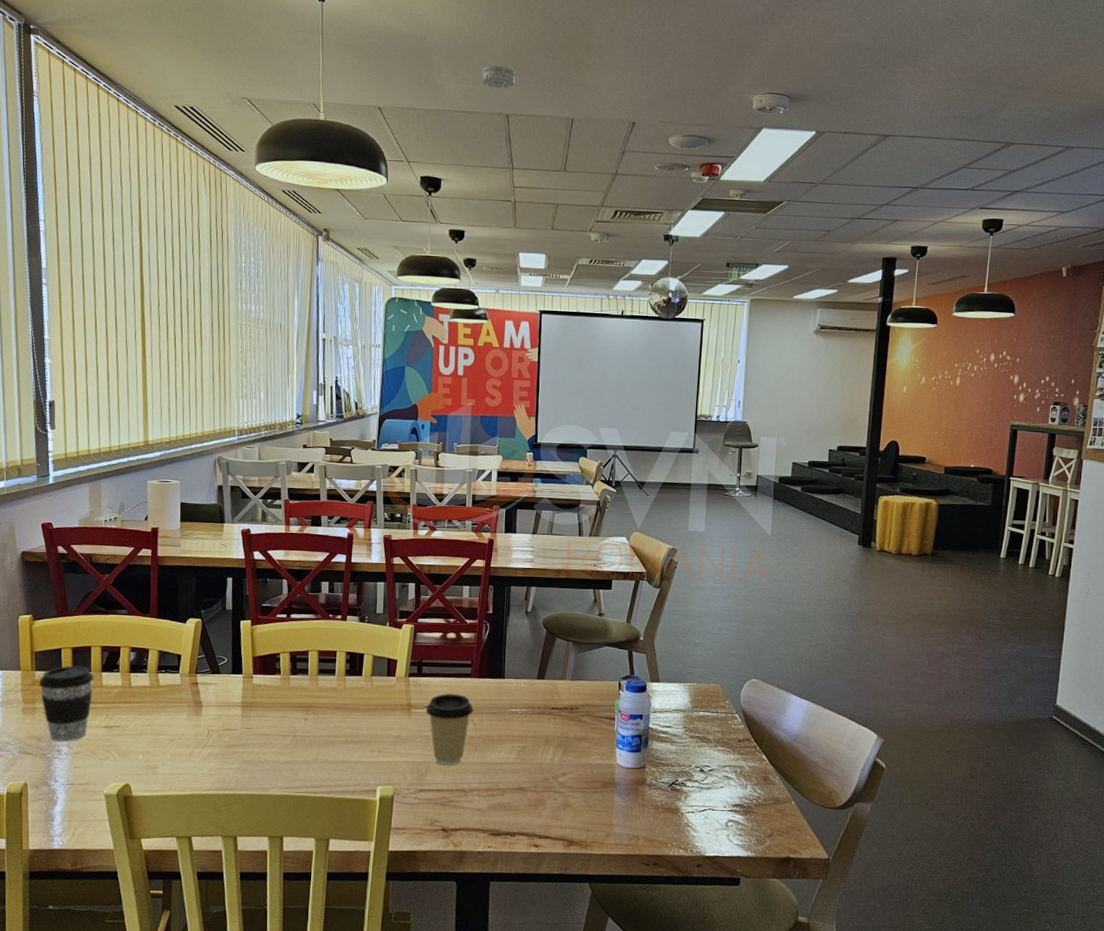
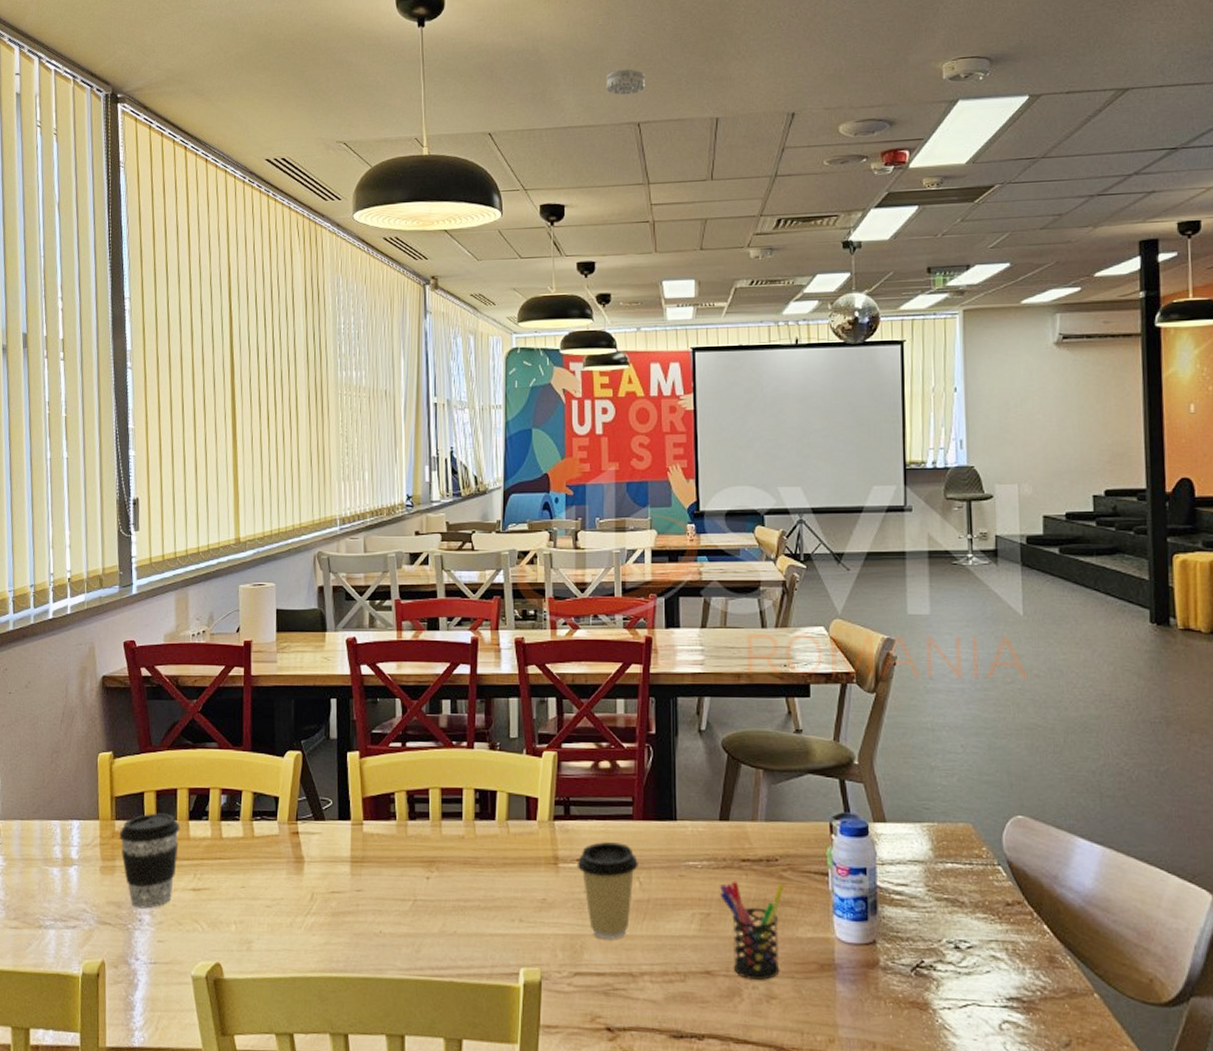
pen holder: none [534,723,582,794] -> present [720,881,785,980]

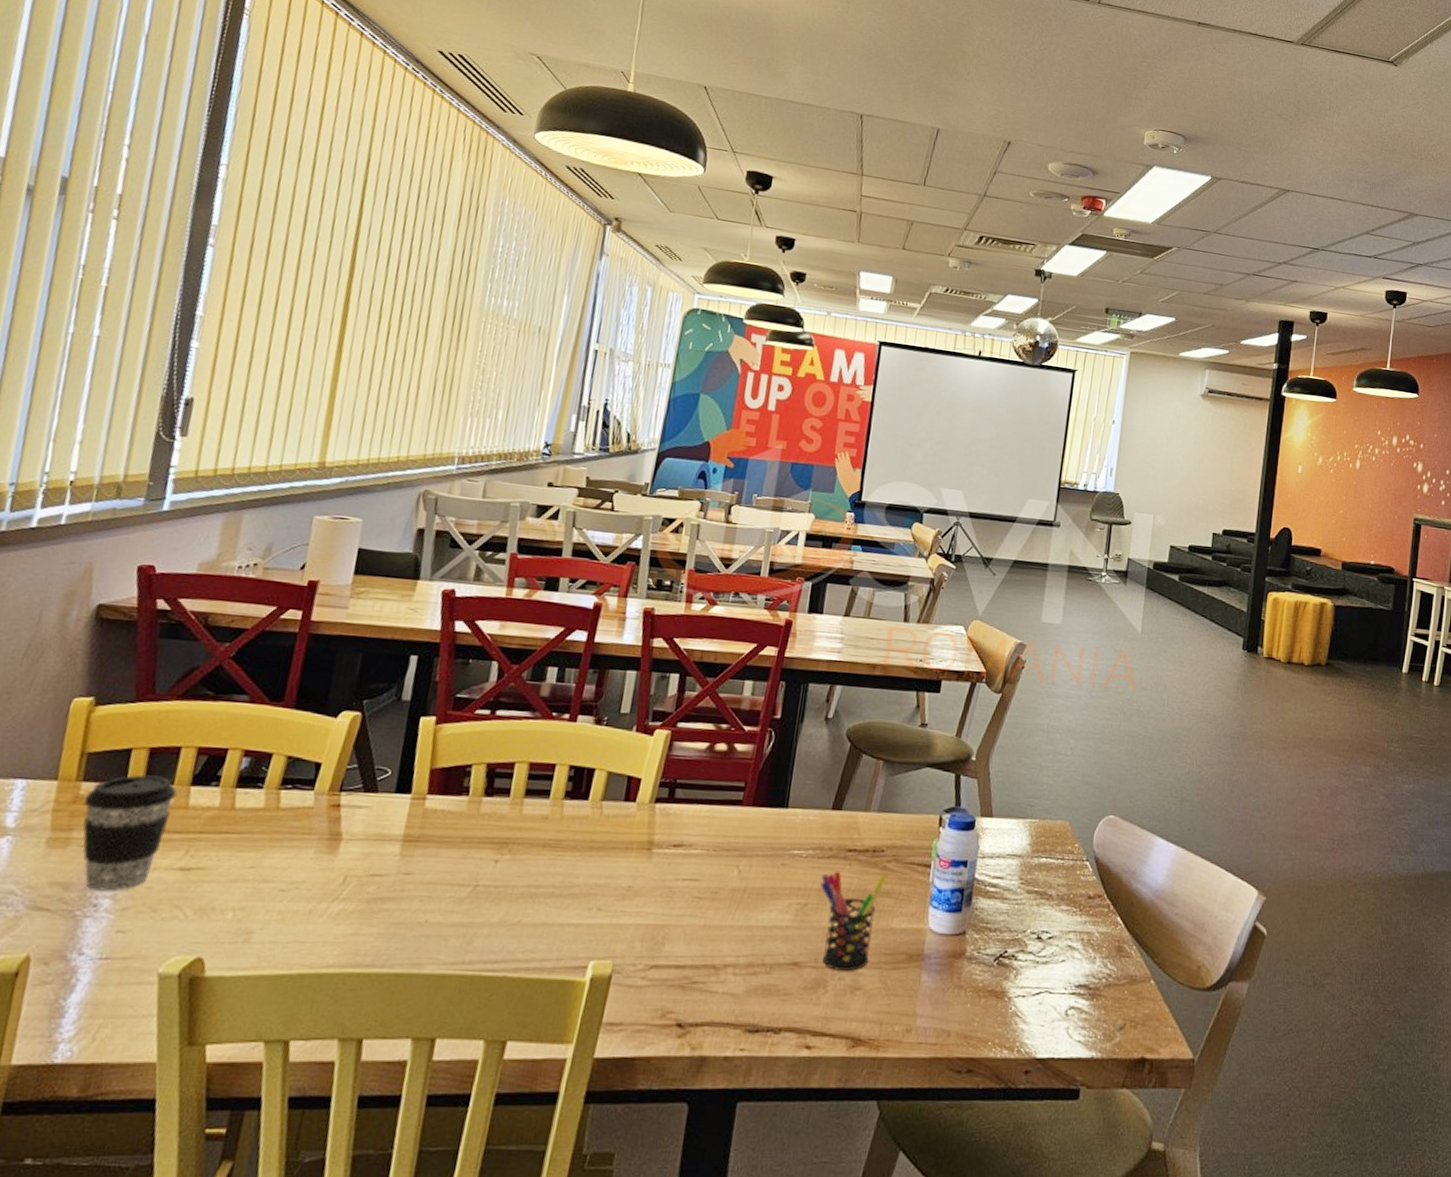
coffee cup: present [577,842,638,939] -> none [672,827,741,930]
smoke detector: present [606,68,645,96] -> none [834,58,875,86]

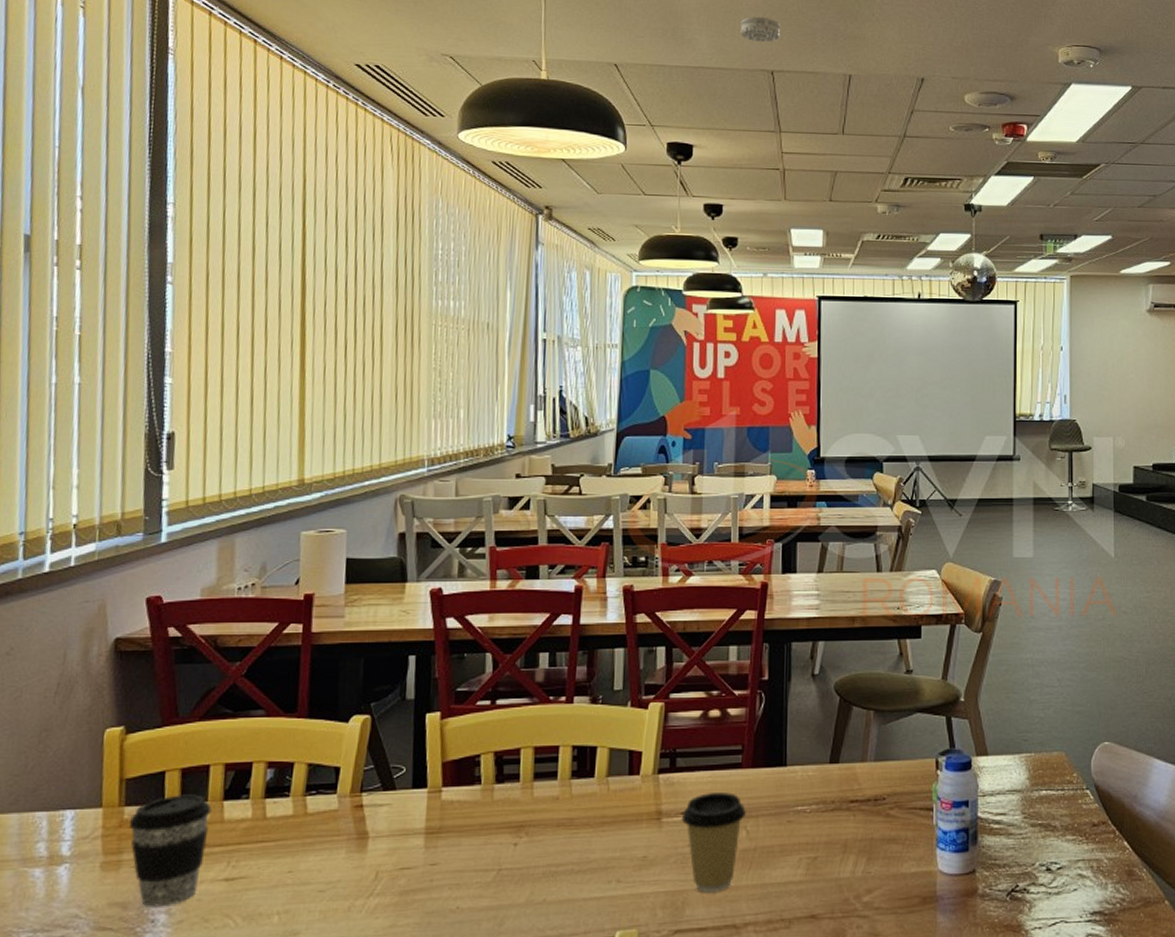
coffee cup: none [672,827,741,930] -> present [681,792,746,892]
pen holder: present [820,870,887,971] -> none [828,821,891,919]
smoke detector: none [834,58,875,86] -> present [740,16,780,43]

